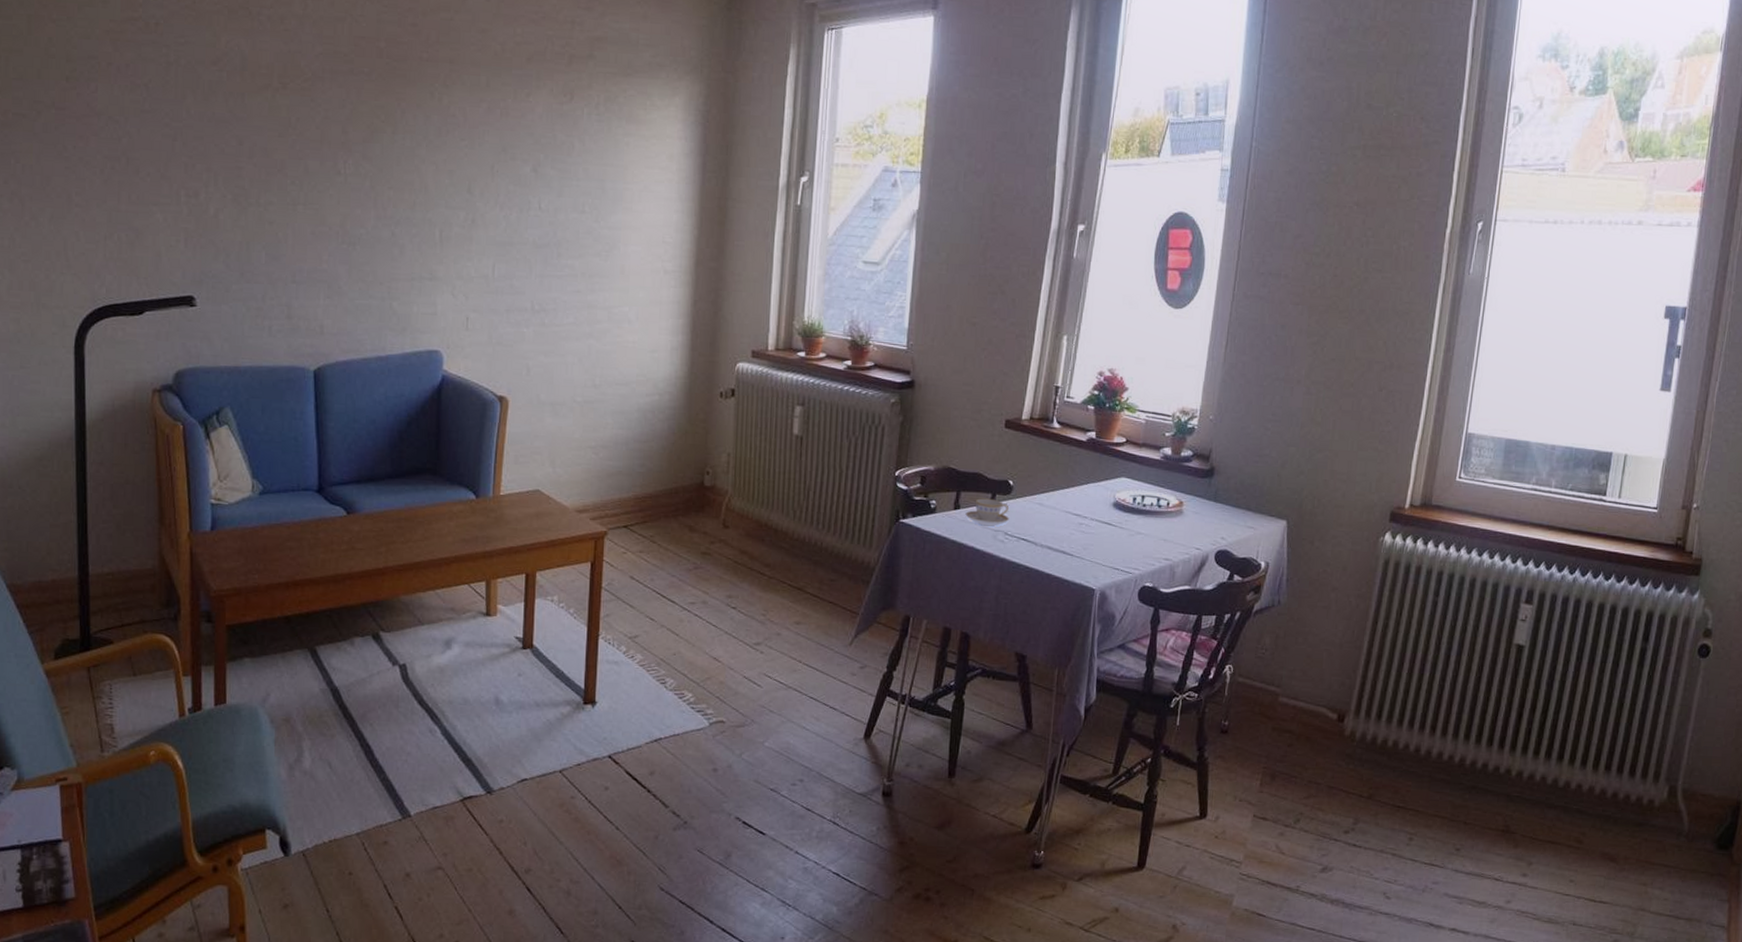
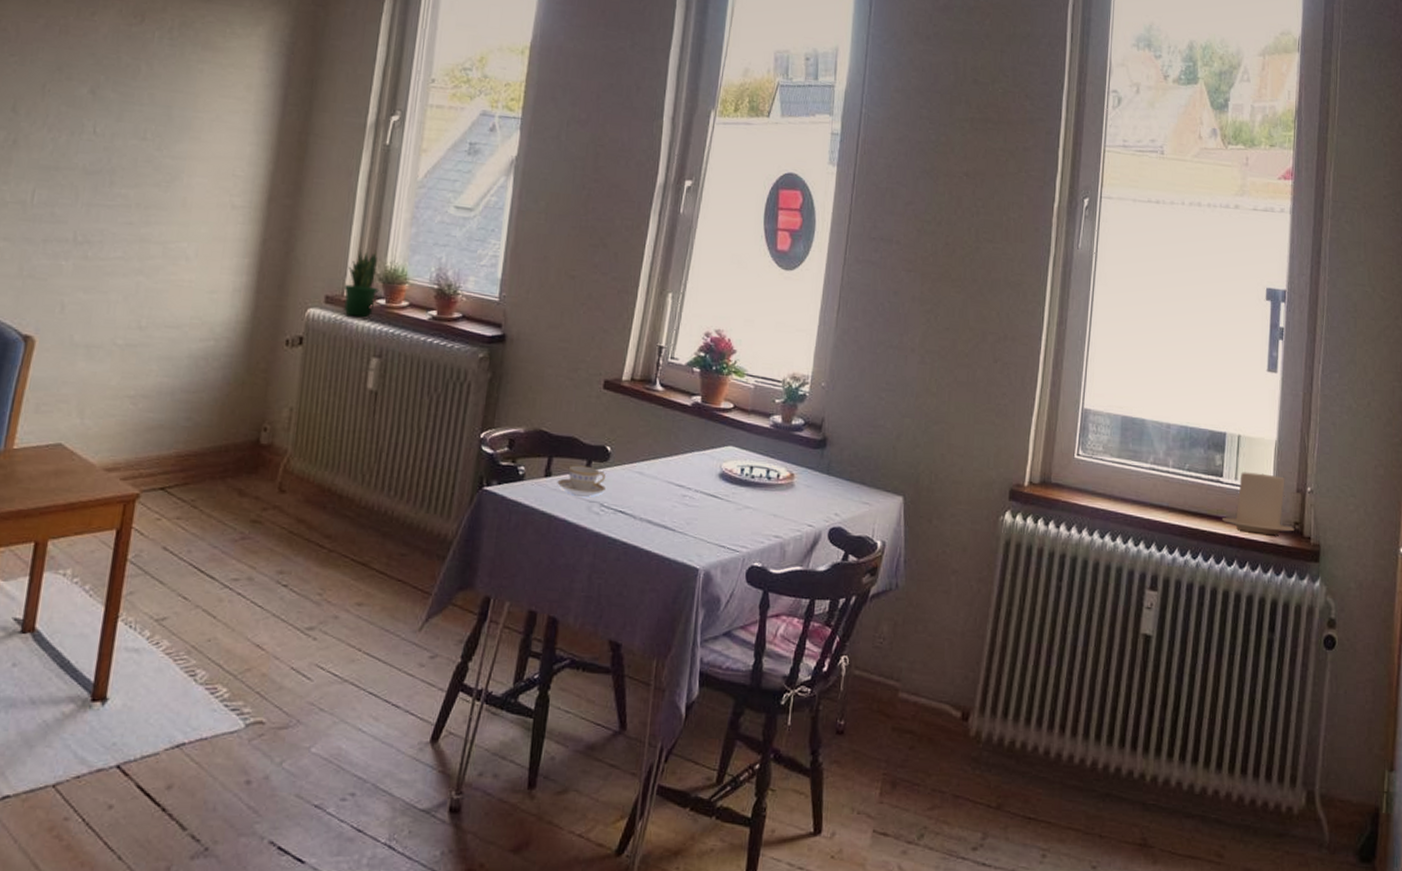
planter: none [767,306,798,369] -> present [343,249,378,317]
candle: none [1603,490,1677,550] -> present [1222,472,1295,535]

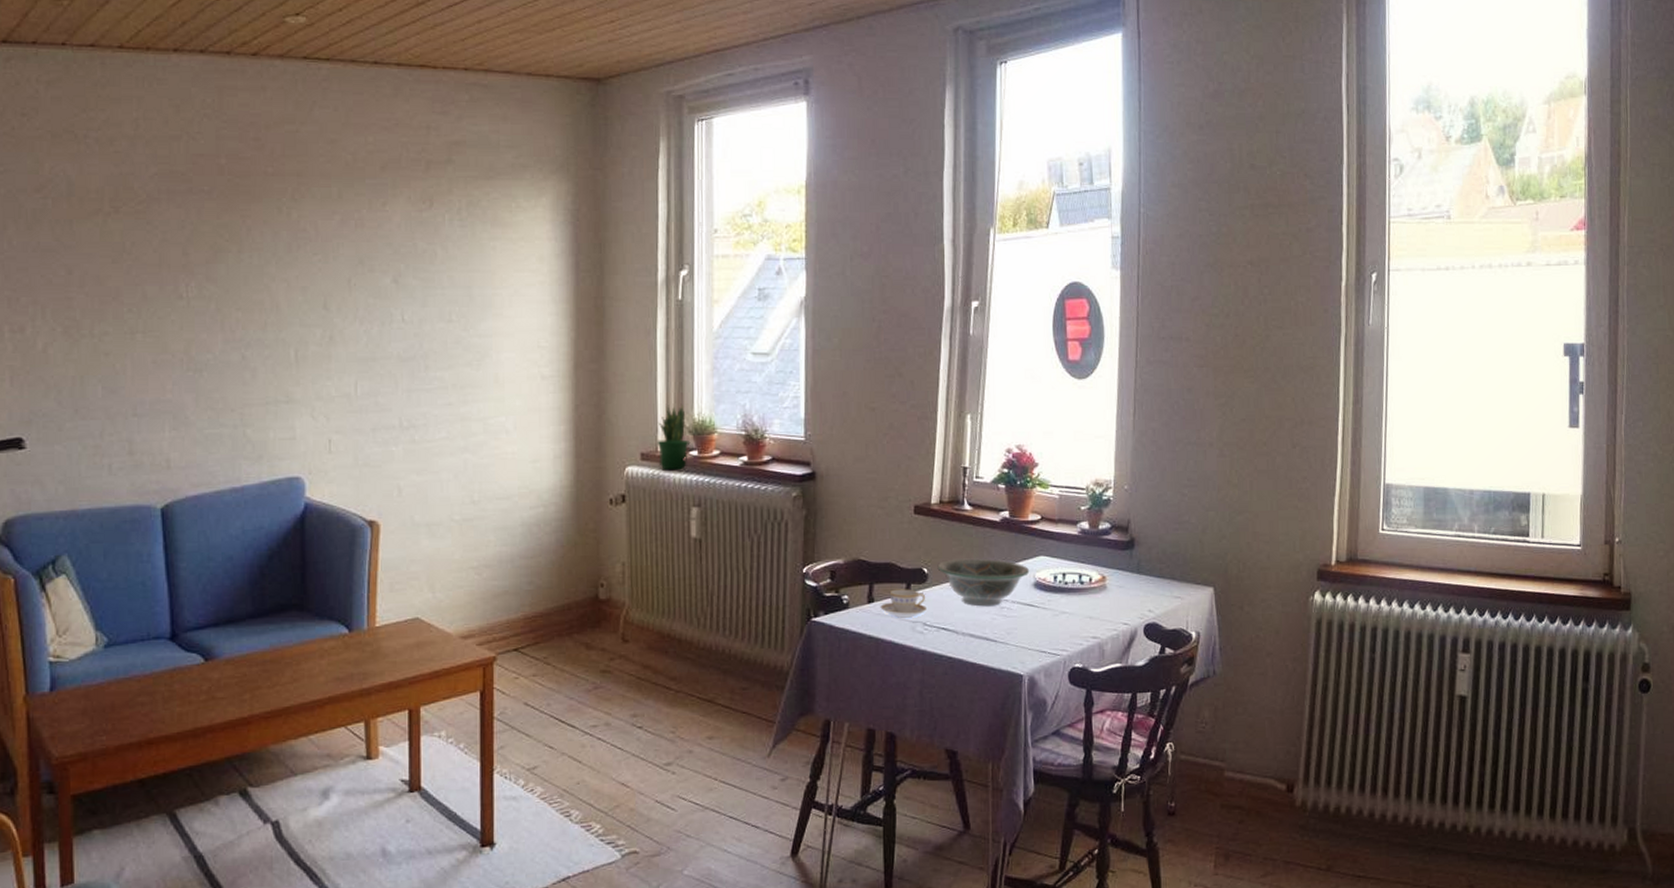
decorative bowl: none [621,440,717,494] -> present [937,558,1030,607]
candle: present [1222,472,1295,535] -> none [1531,529,1605,588]

